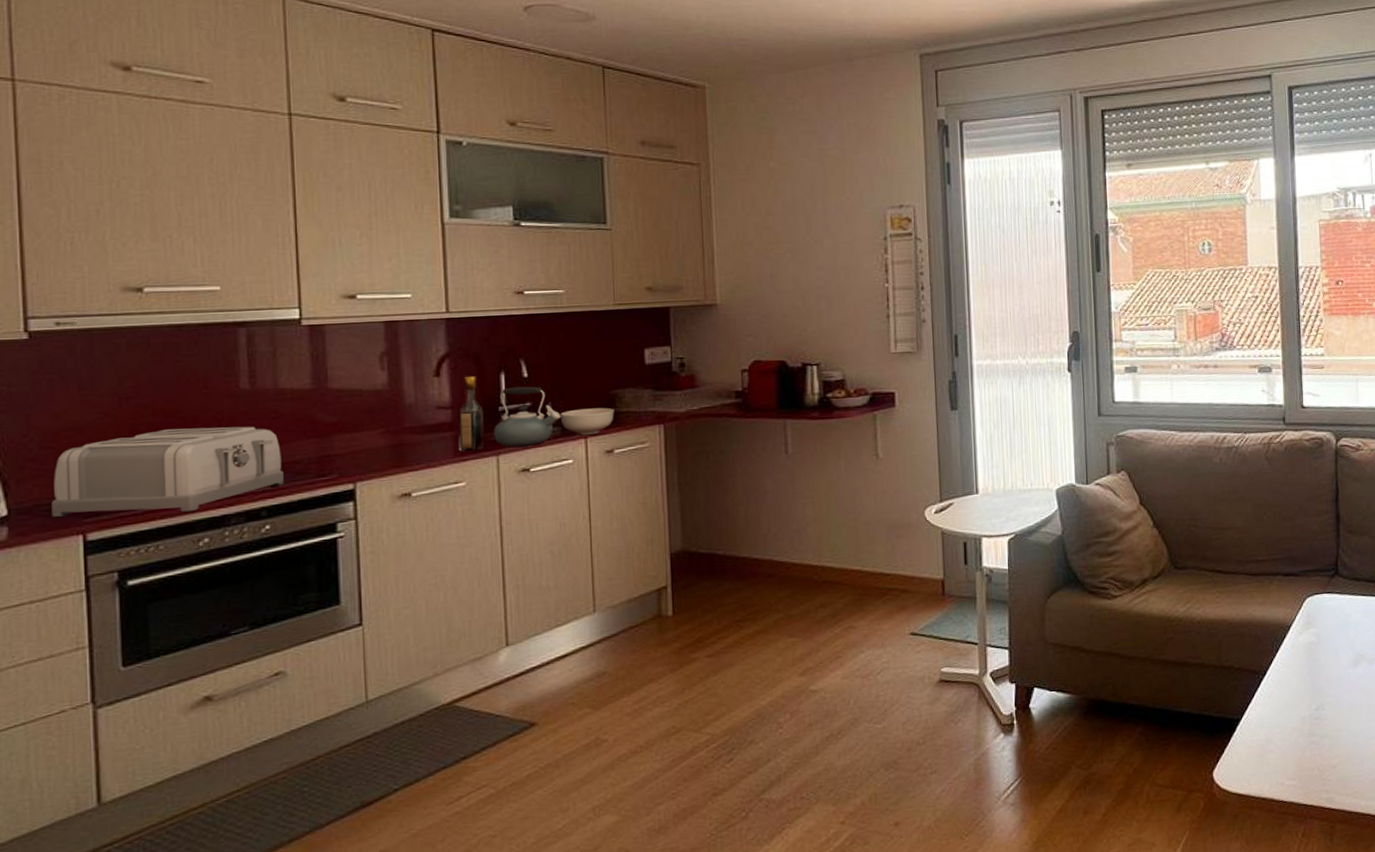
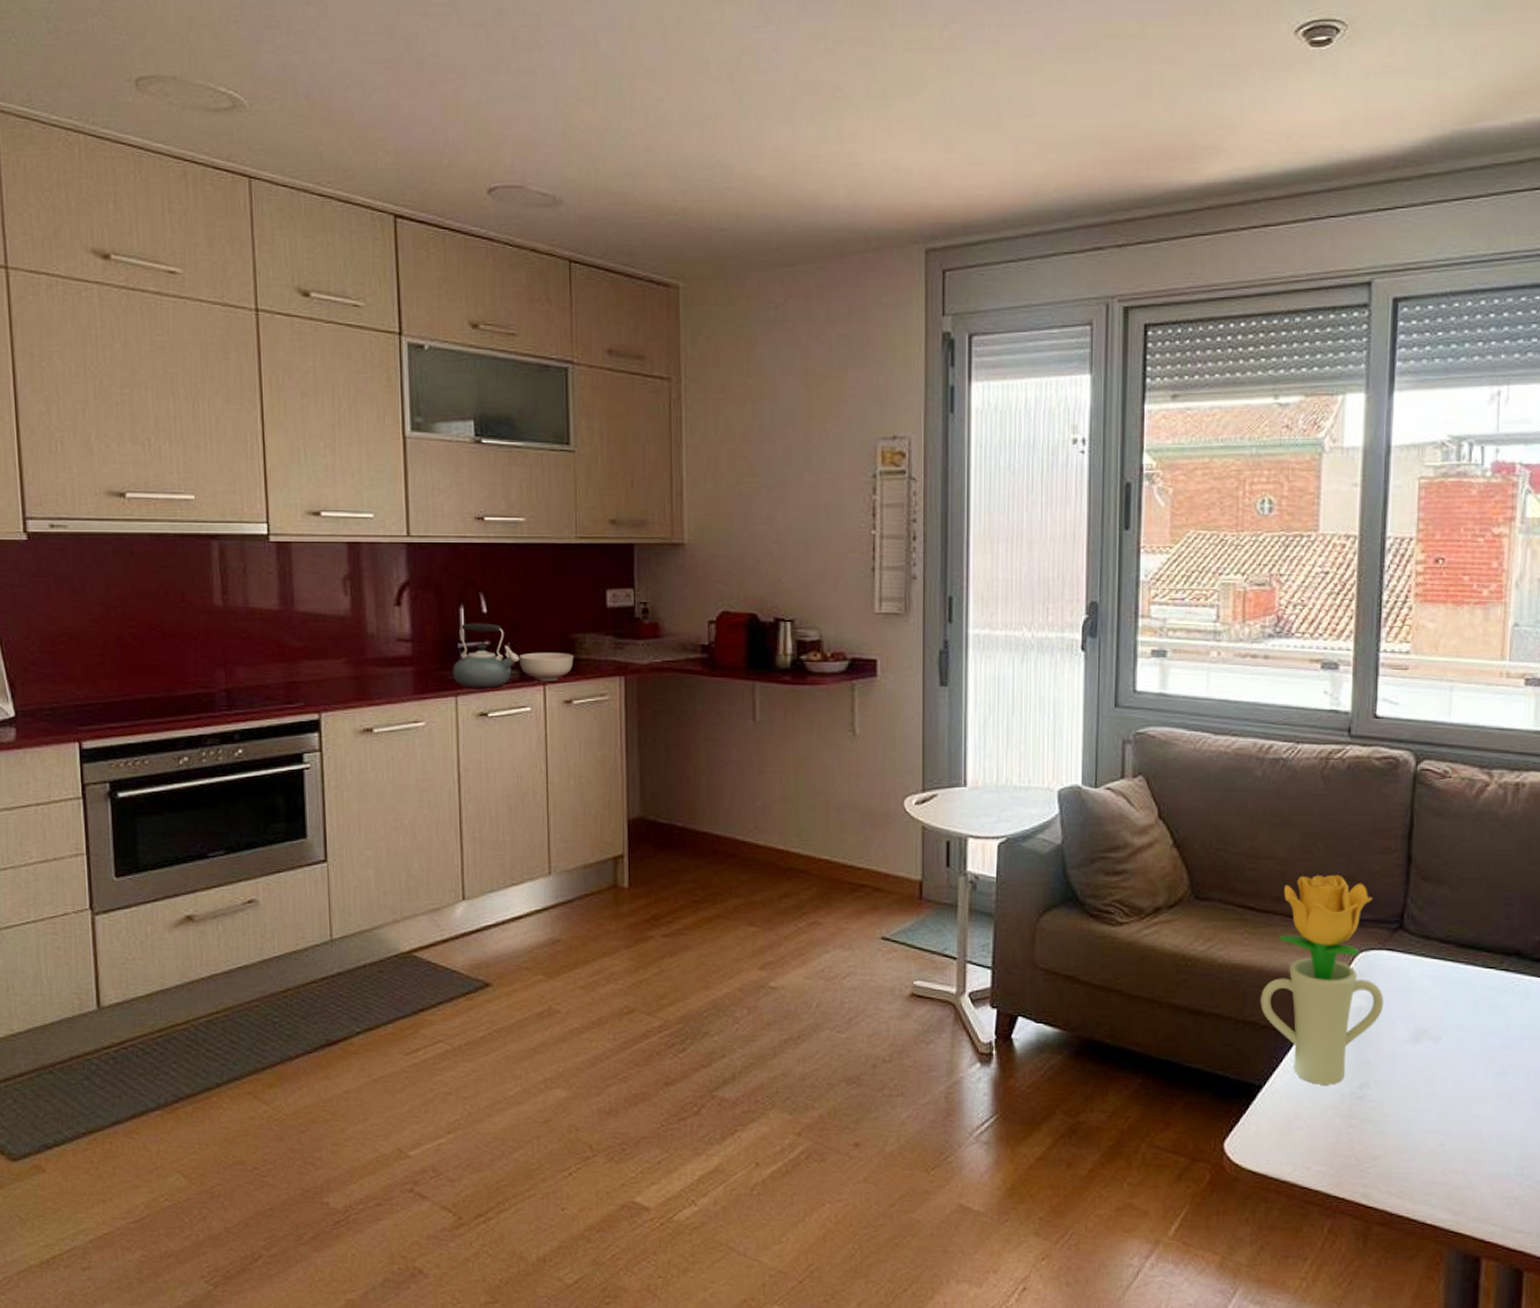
toaster: present [51,426,284,517] -> none [51,641,255,729]
bottle: present [458,375,485,452] -> none [418,607,444,689]
potted flower: none [1233,536,1329,712] -> present [1260,874,1383,1085]

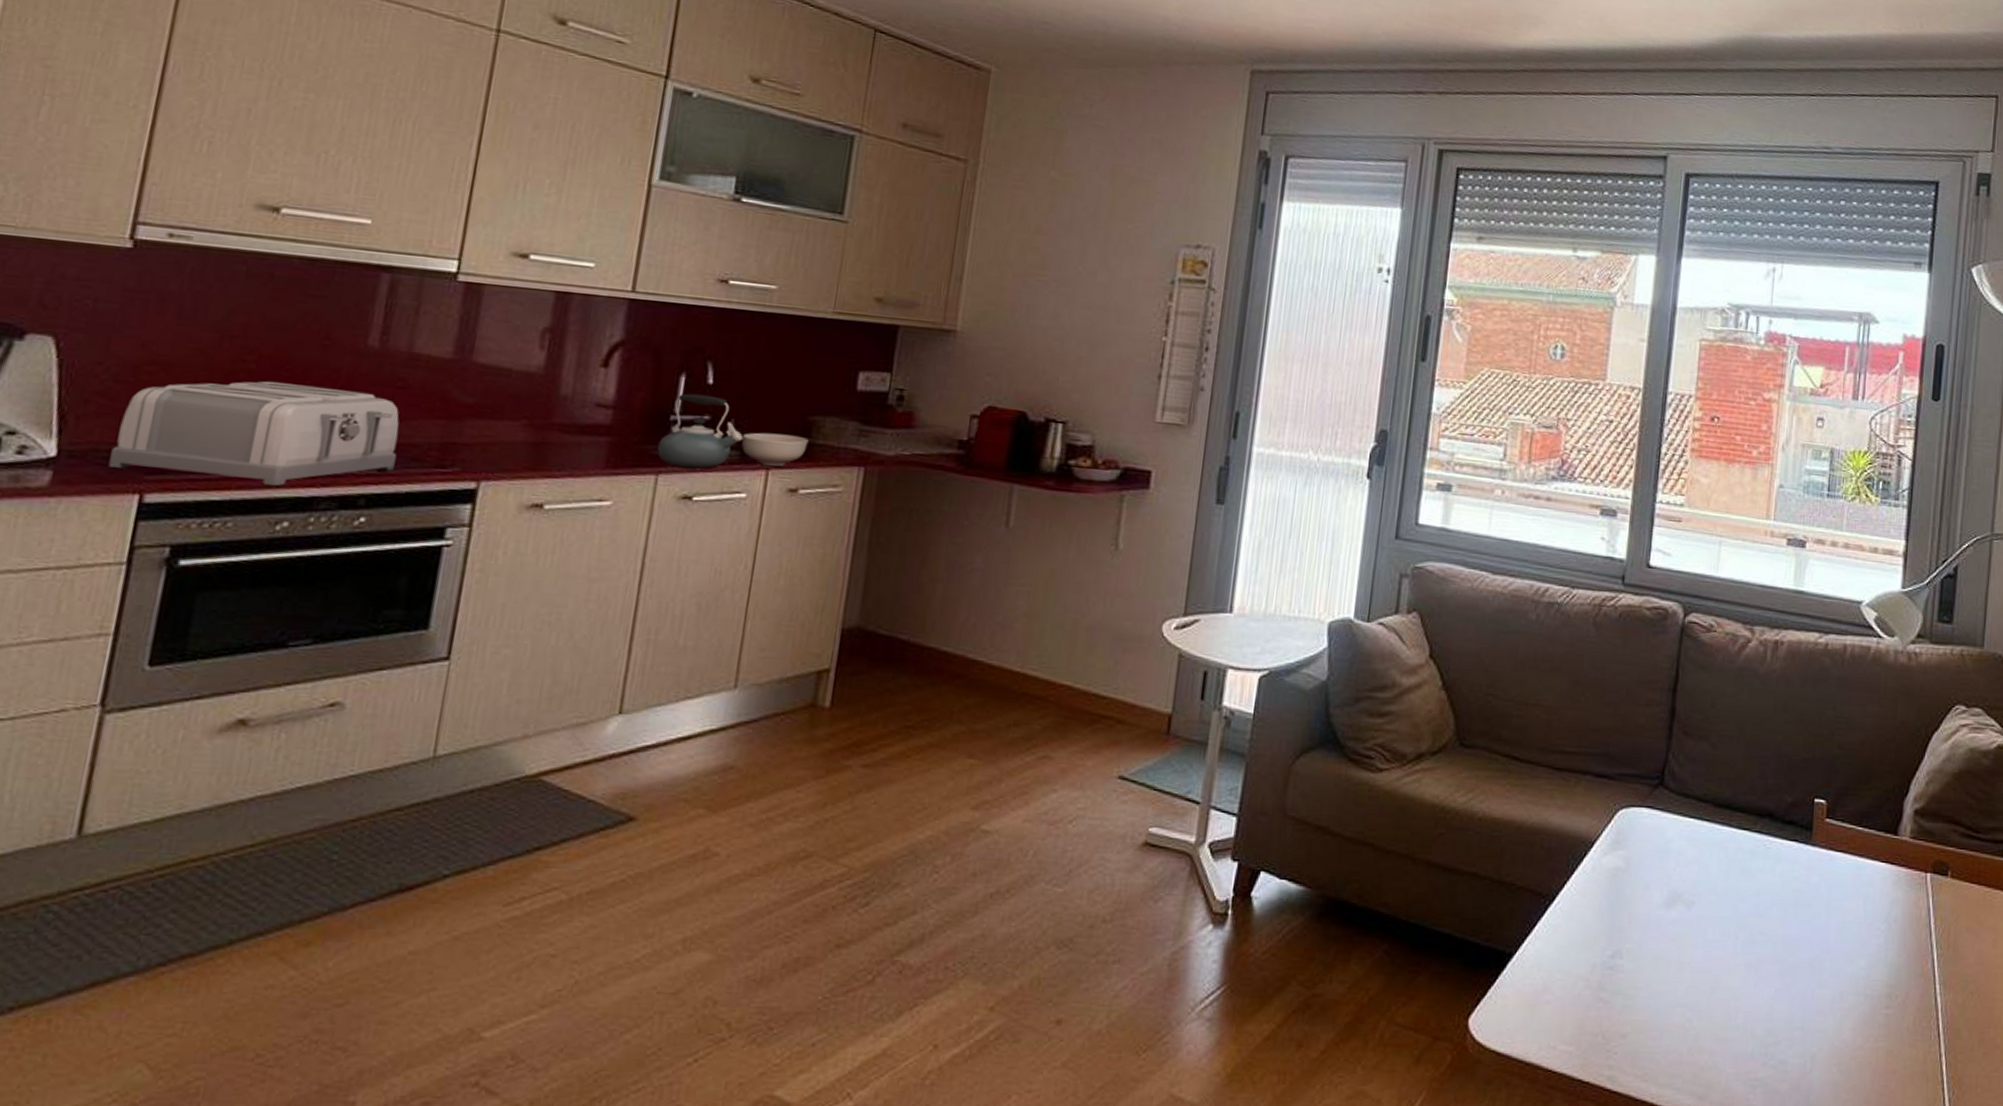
toaster: none [51,641,255,729] -> present [108,381,399,487]
potted flower: present [1260,874,1383,1085] -> none [1517,725,1640,954]

